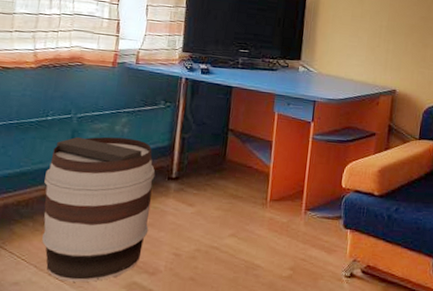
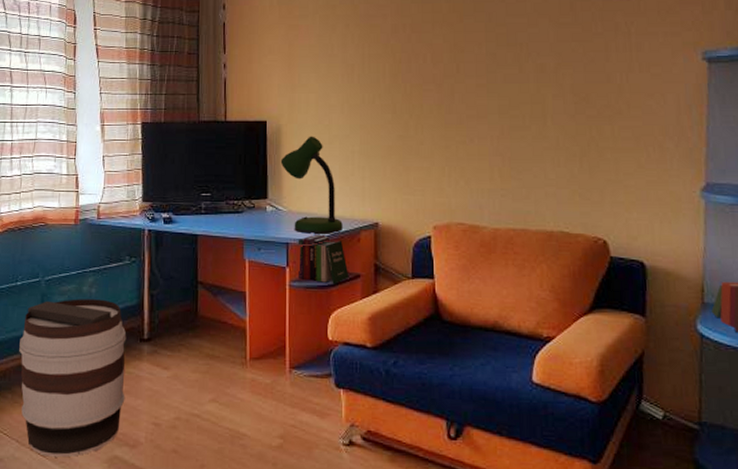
desk lamp: none [316,8,365,96] -> present [280,136,343,234]
books: none [321,95,366,140] -> present [298,234,349,284]

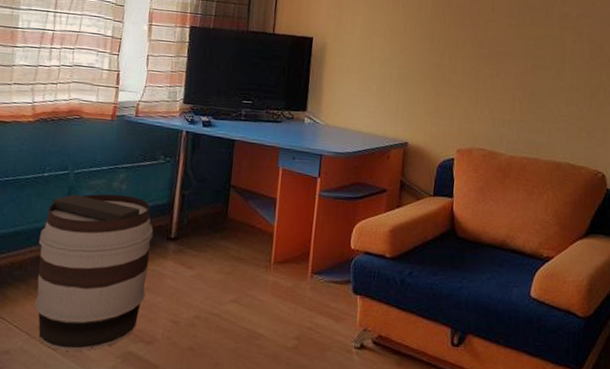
desk lamp: present [280,136,343,234] -> none [322,56,375,150]
books: present [298,234,349,284] -> none [328,148,376,197]

